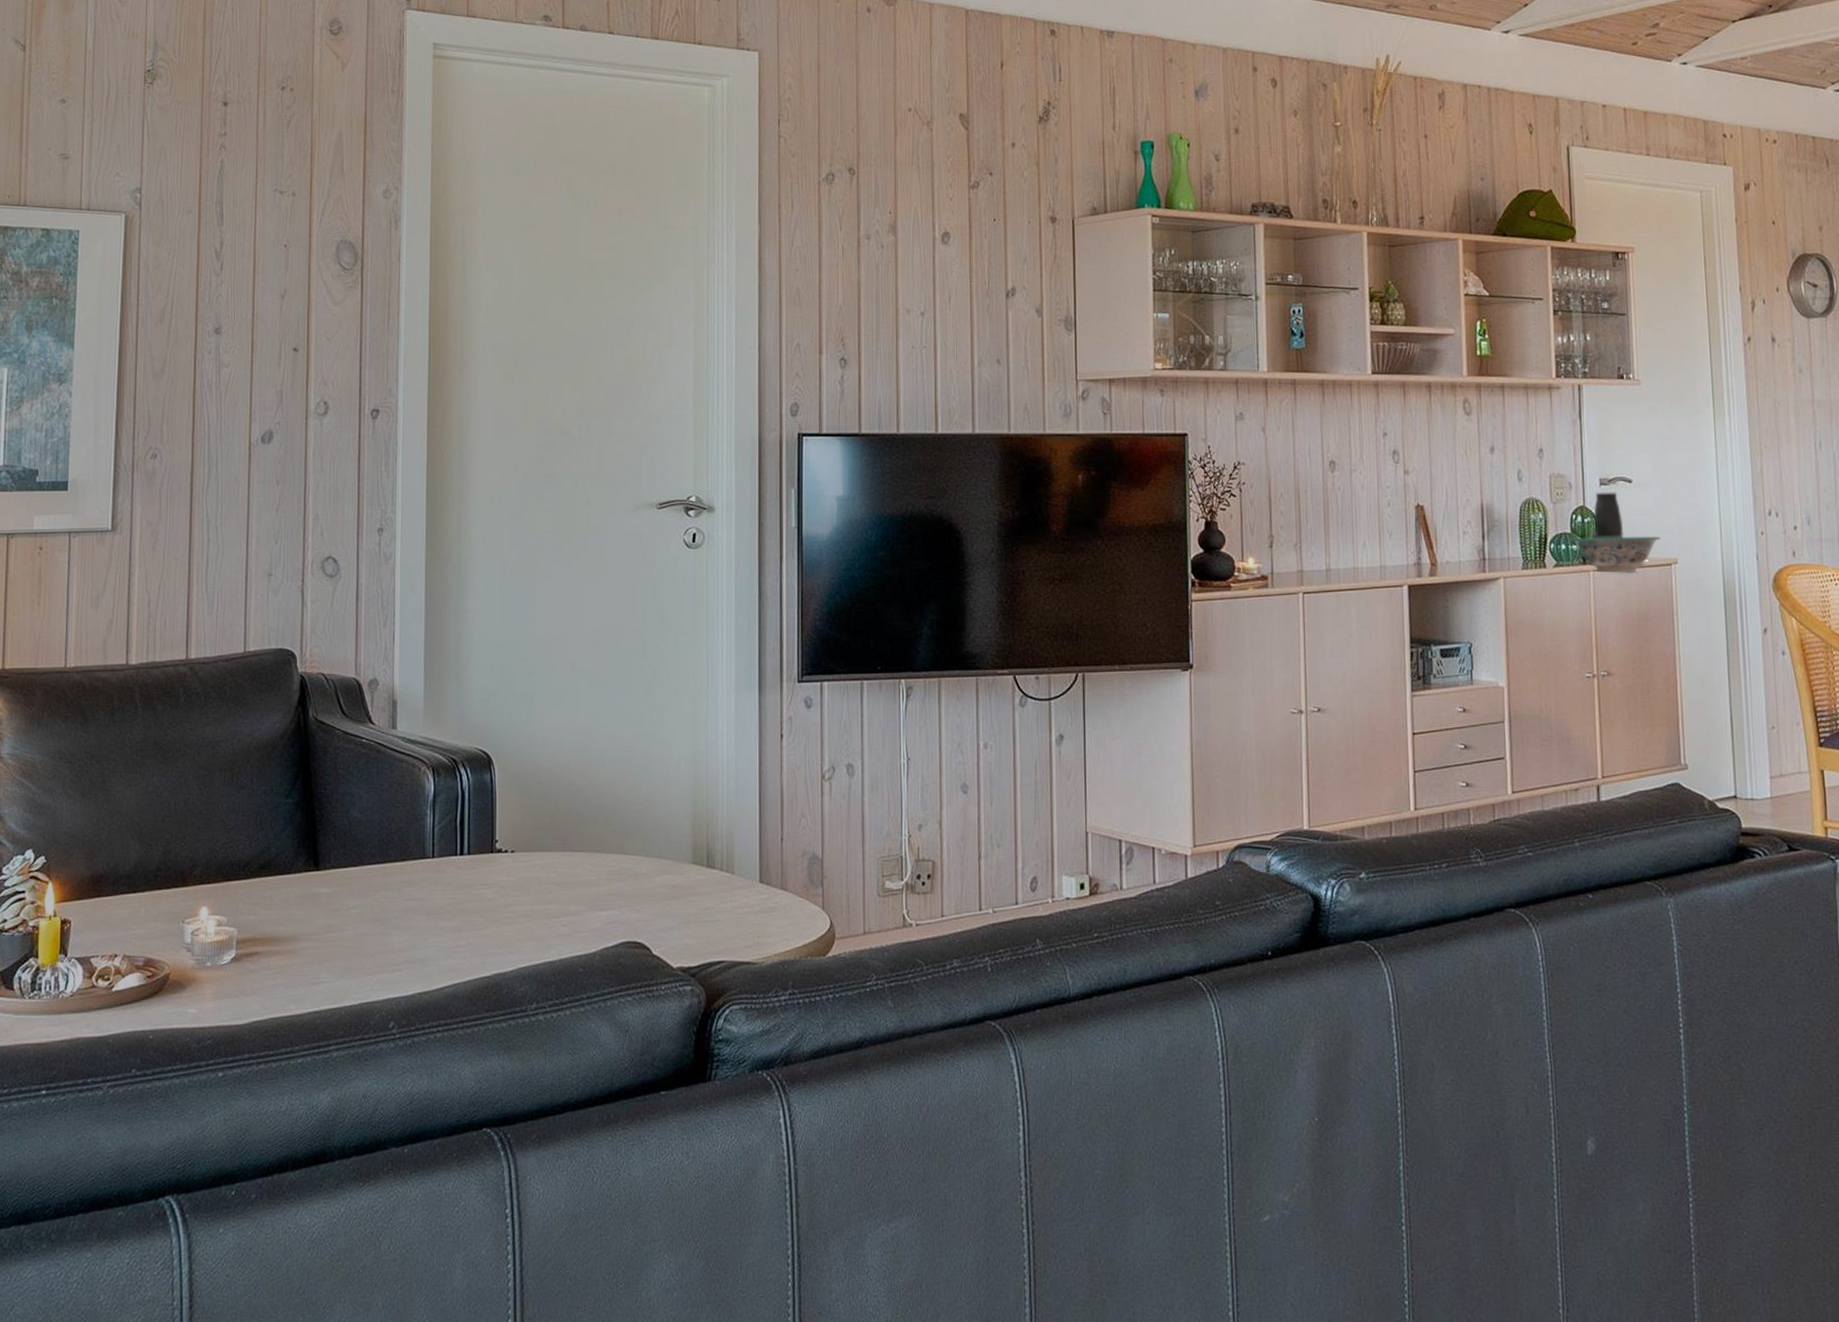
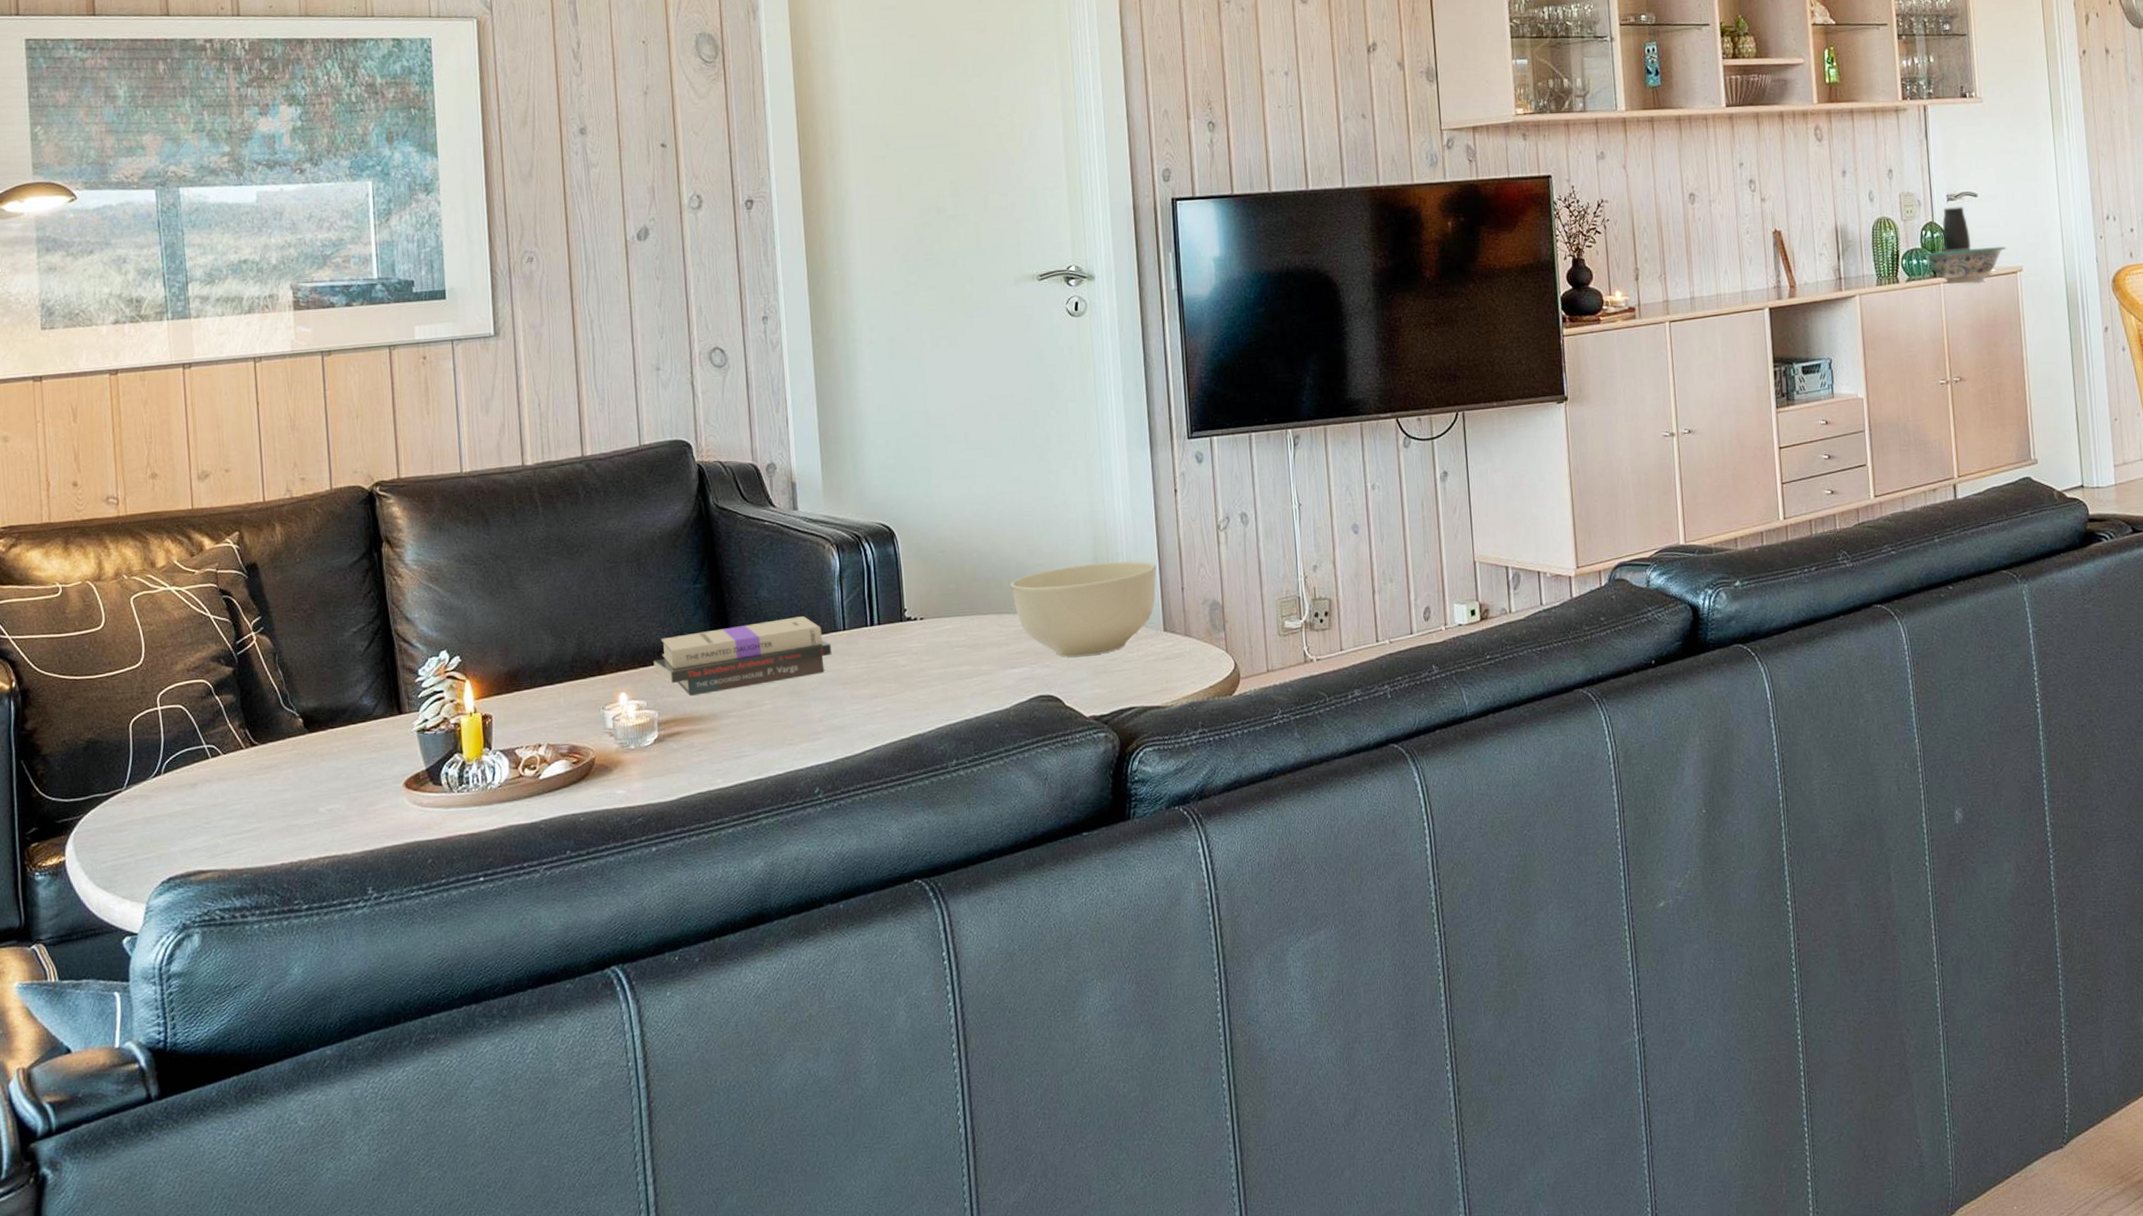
books: none [238,840,419,915] -> present [653,616,832,696]
bowl: none [605,805,756,903] -> present [1010,561,1157,657]

